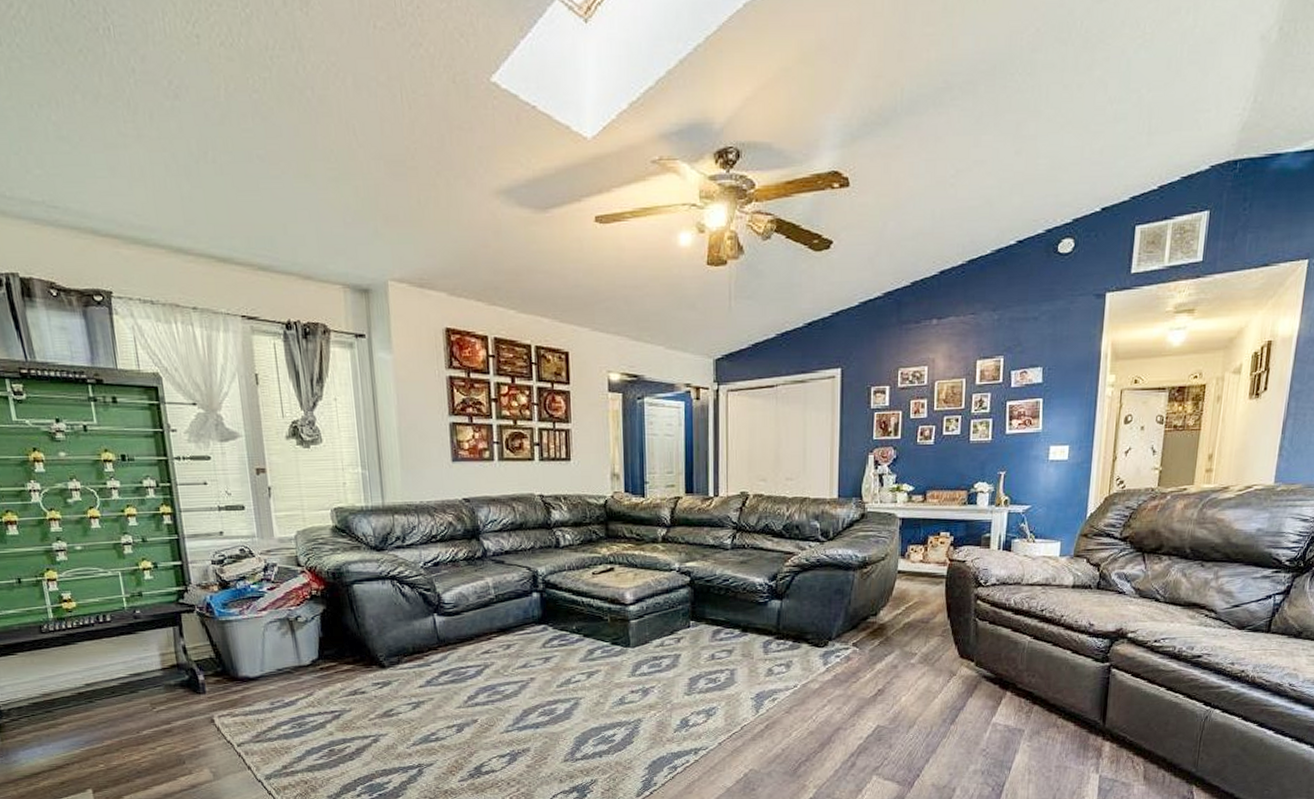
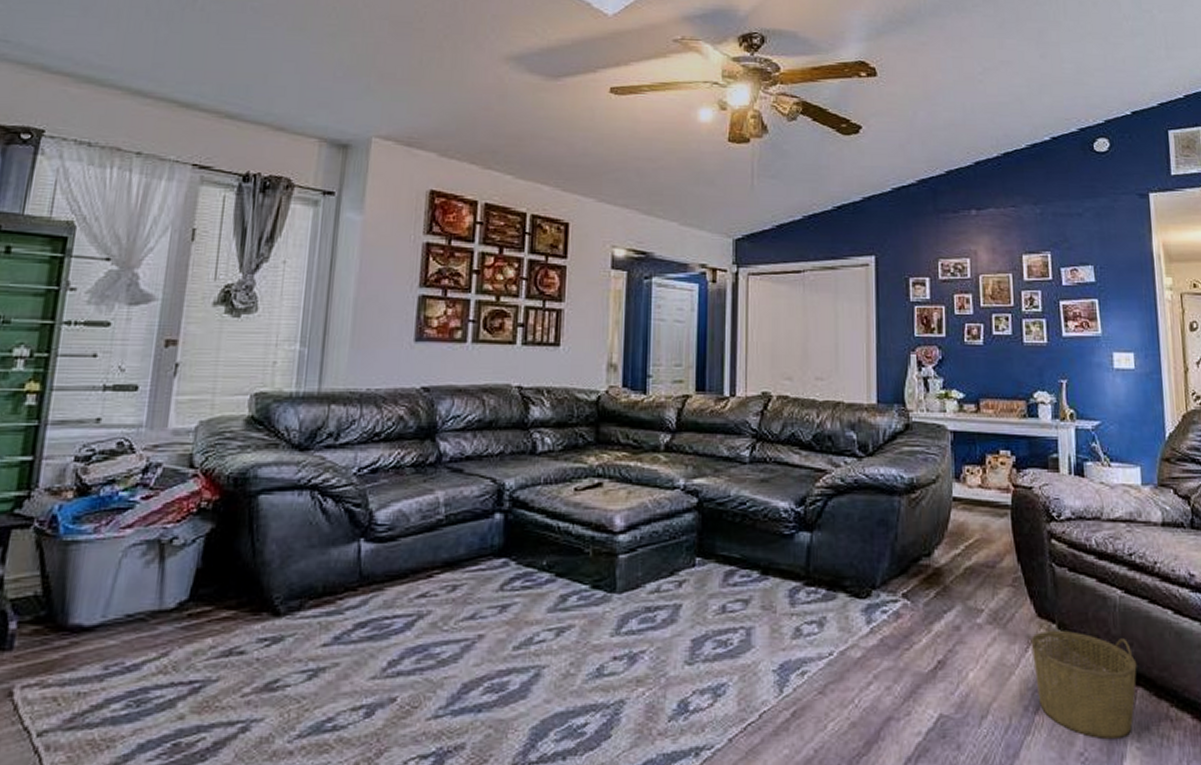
basket: none [952,666,1036,740] -> present [1030,630,1137,739]

